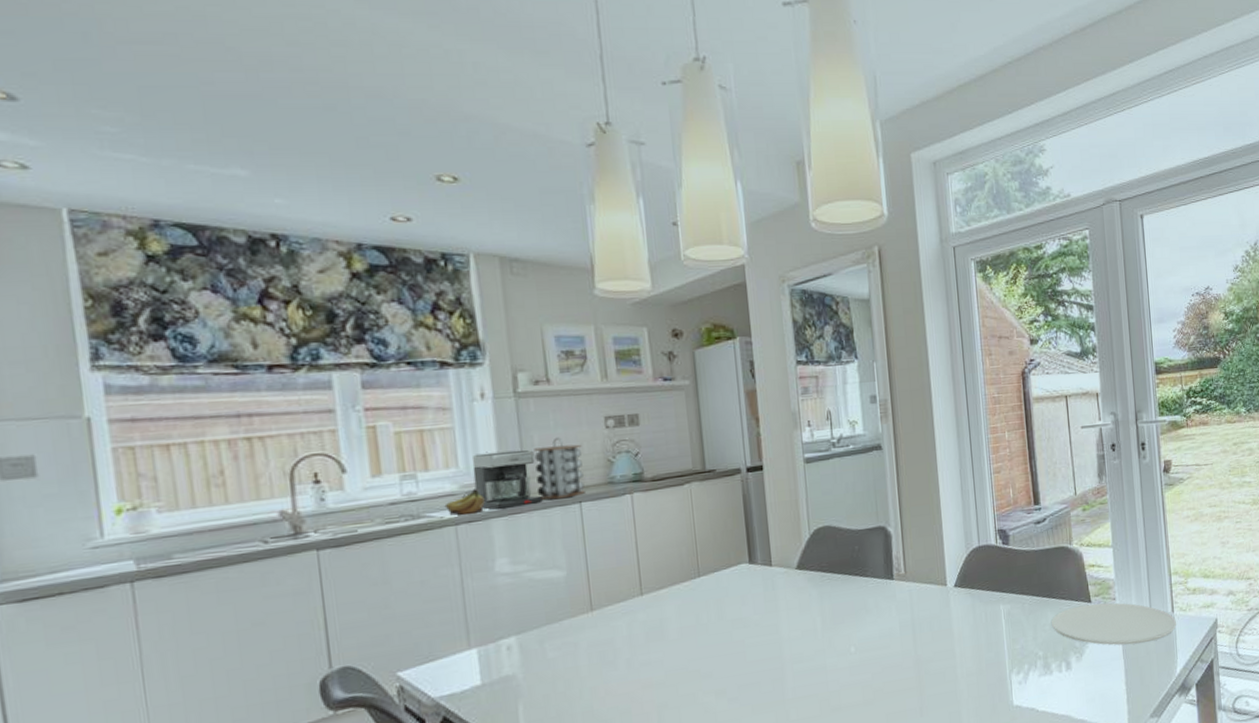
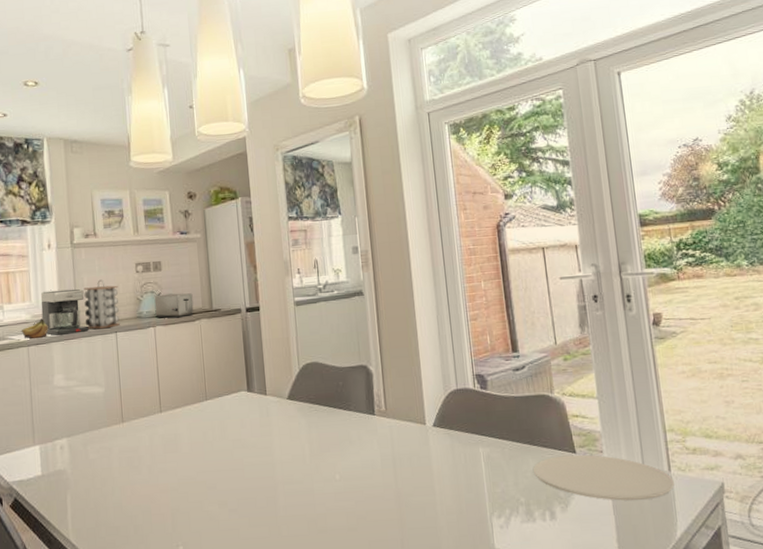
toaster: none [630,451,682,484] -> present [154,293,194,319]

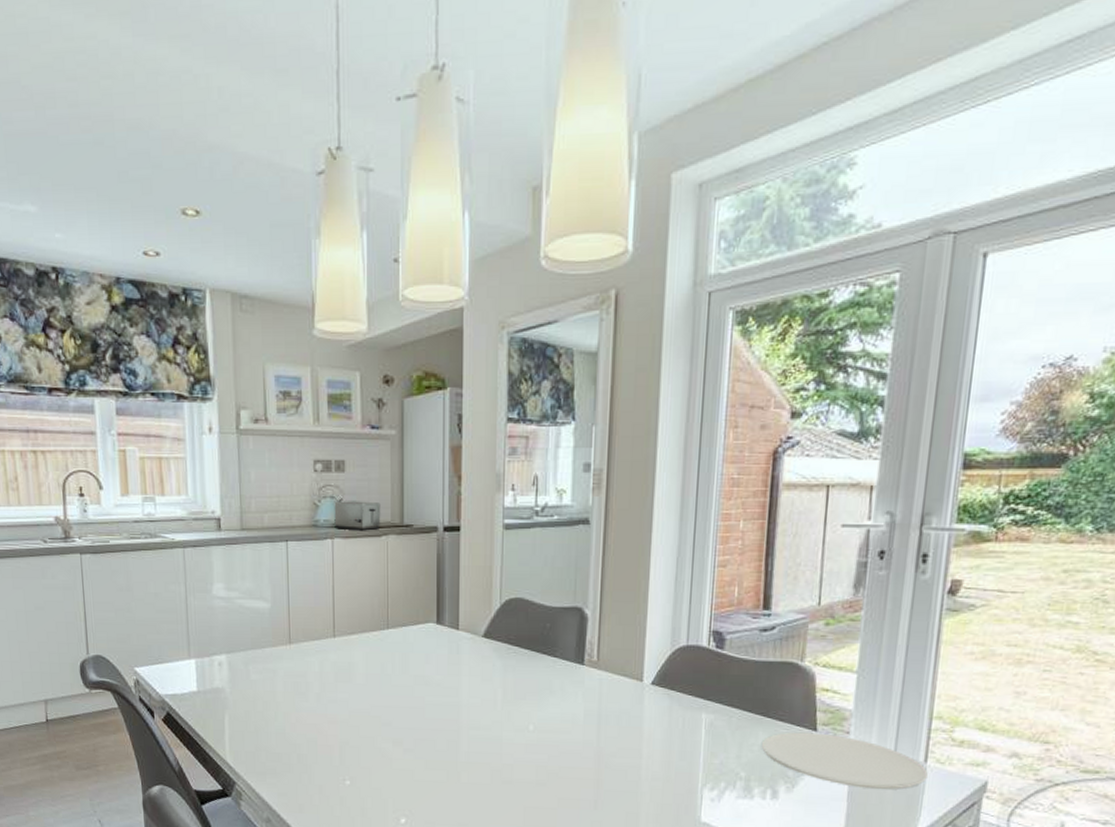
fruit: present [21,318,48,339] -> none [175,517,208,540]
coffee maker: present [41,289,89,336] -> none [199,484,255,539]
spice rack: present [84,279,120,330] -> none [250,476,292,536]

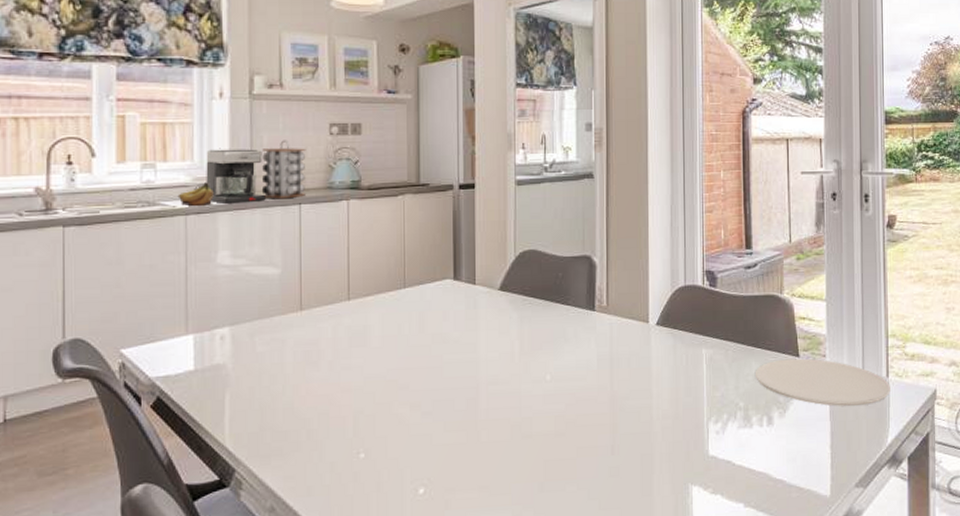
fruit: none [175,517,208,540] -> present [178,182,214,207]
coffee maker: none [199,484,255,539] -> present [206,149,266,205]
spice rack: none [250,476,292,536] -> present [261,140,306,199]
toaster: present [334,501,381,531] -> none [350,162,397,192]

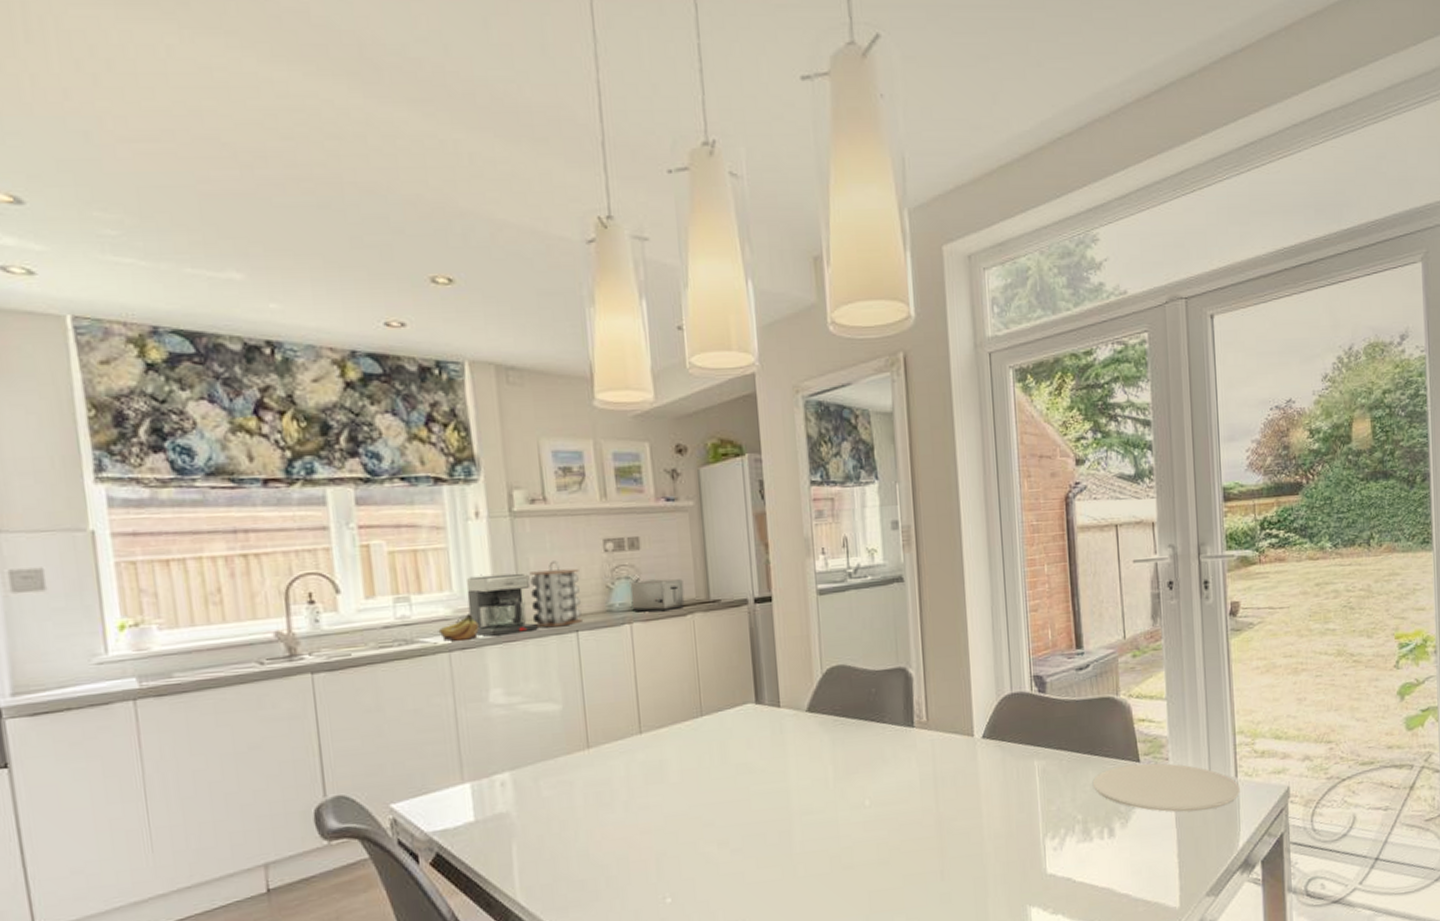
toaster: none [350,162,397,192] -> present [630,578,685,613]

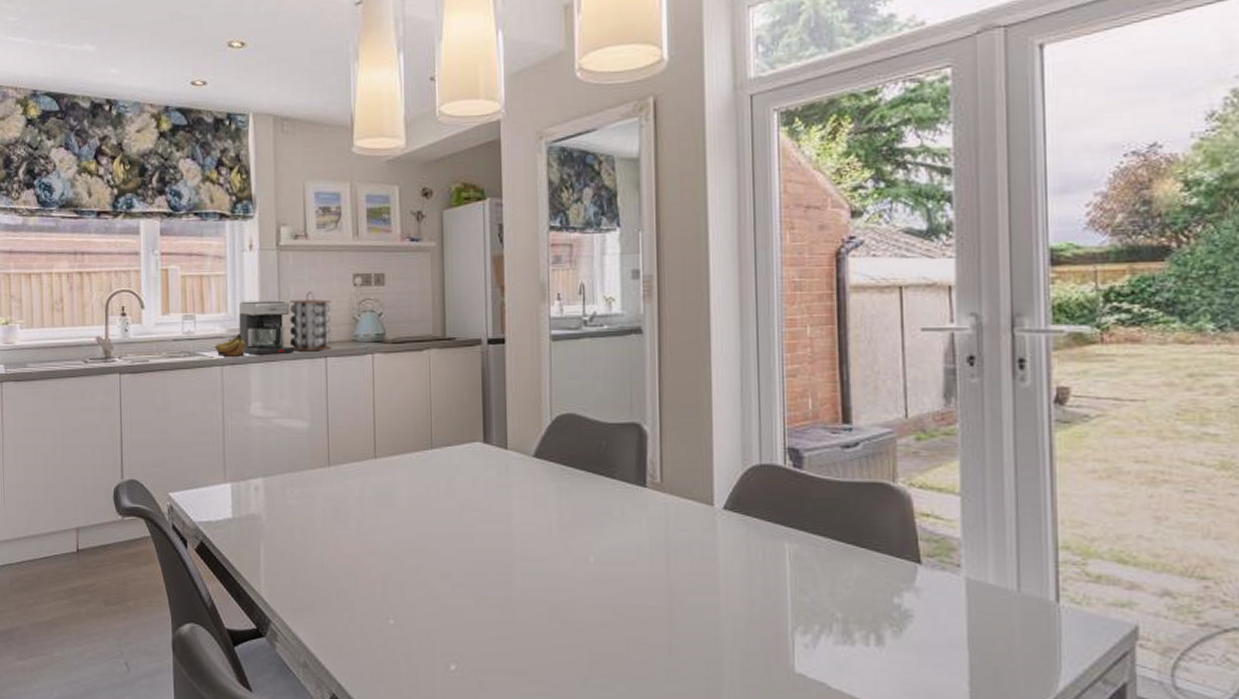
toaster: present [630,578,685,613] -> none [374,314,422,345]
plate: present [1092,763,1240,812] -> none [857,564,1062,636]

